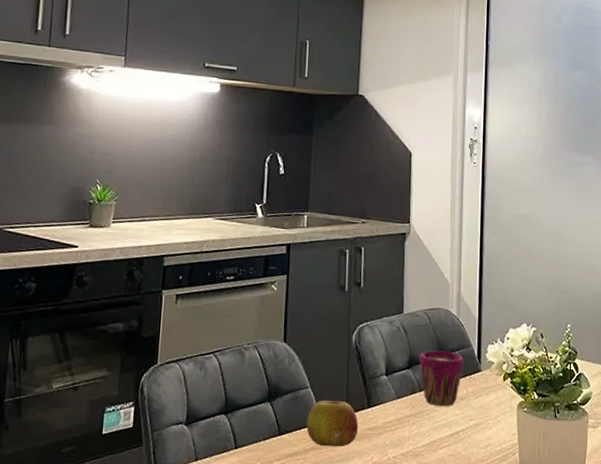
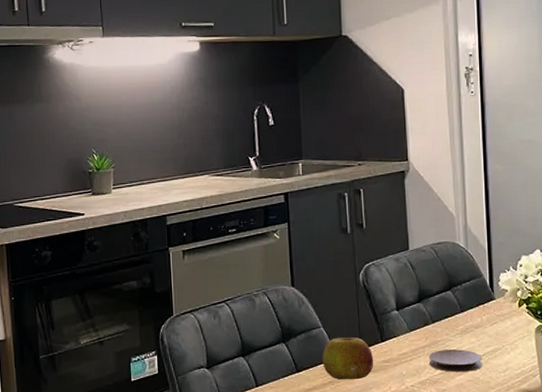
coaster: none [413,420,466,445] -> present [428,349,483,372]
cup: present [419,350,464,407] -> none [429,283,476,336]

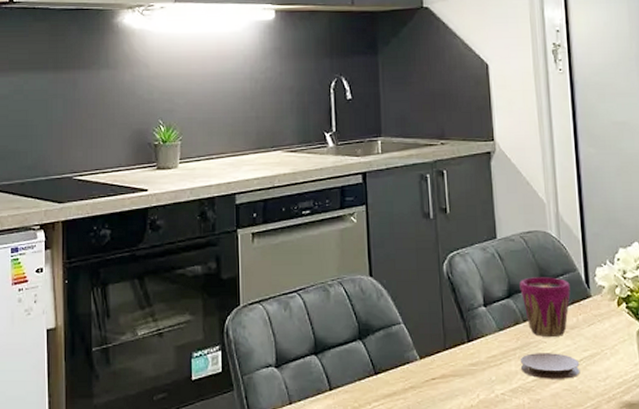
fruit: present [322,337,374,380] -> none [403,335,460,385]
cup: none [429,283,476,336] -> present [519,277,570,338]

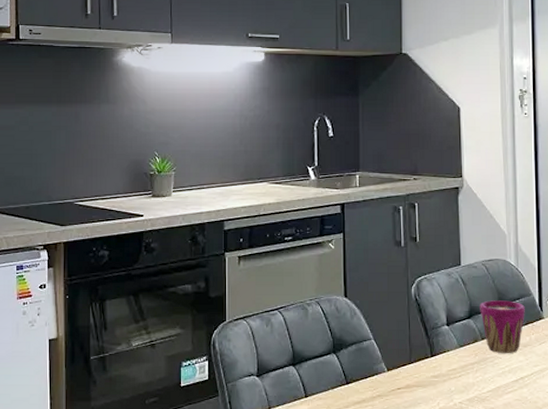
coaster: present [520,353,580,379] -> none [477,367,531,390]

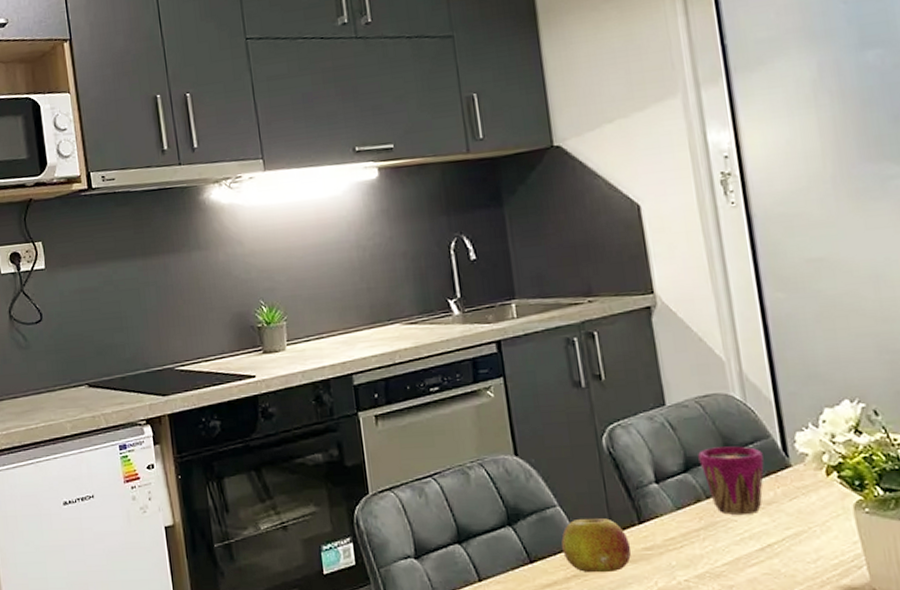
fruit: none [372,350,423,394] -> present [561,518,632,573]

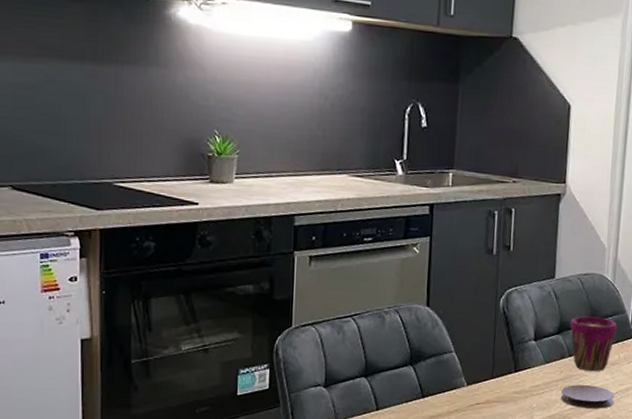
fruit: present [561,518,632,573] -> none [450,364,505,410]
coaster: none [705,532,783,563] -> present [560,385,615,409]

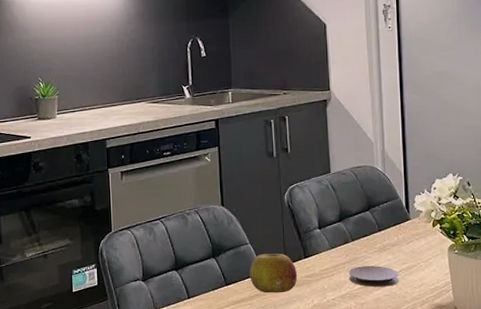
fruit: none [450,364,505,410] -> present [250,253,298,294]
cup: present [570,316,617,372] -> none [349,204,393,254]

